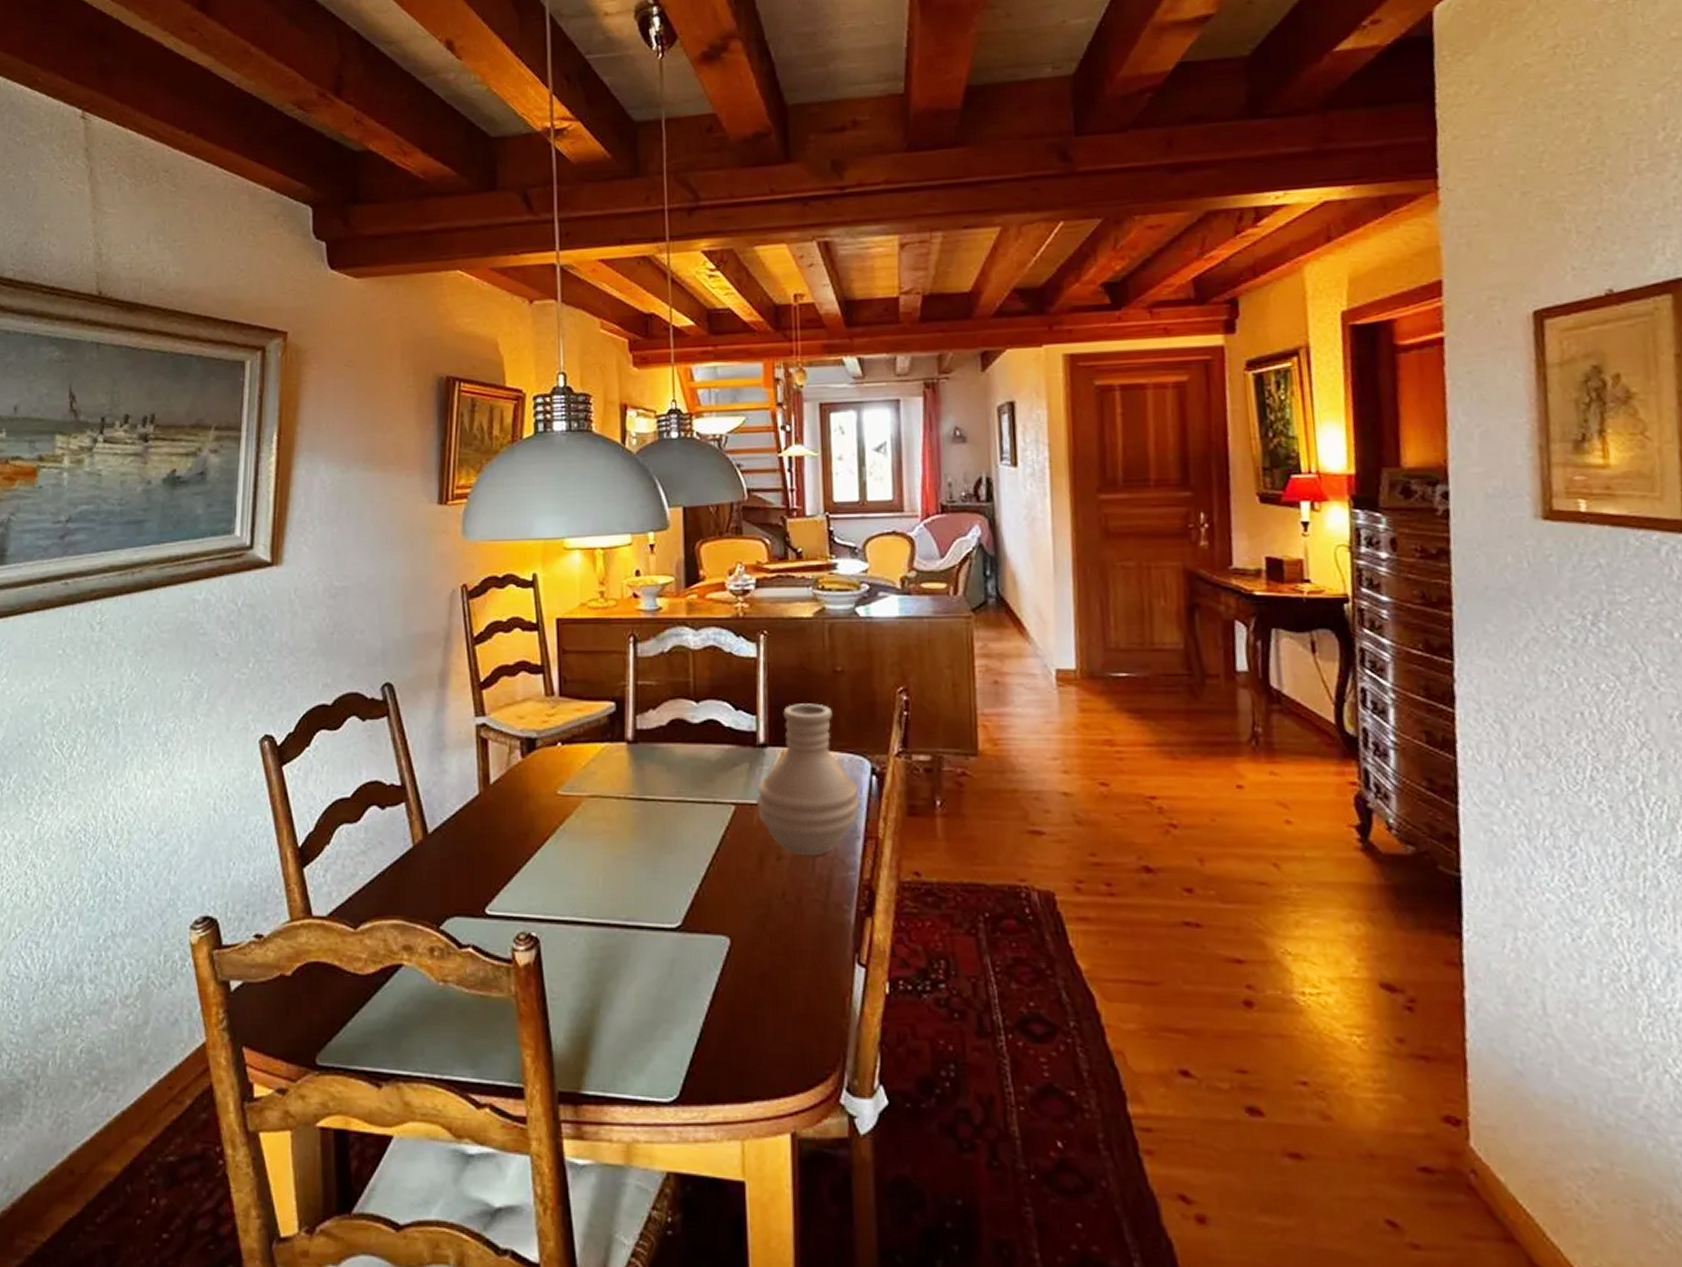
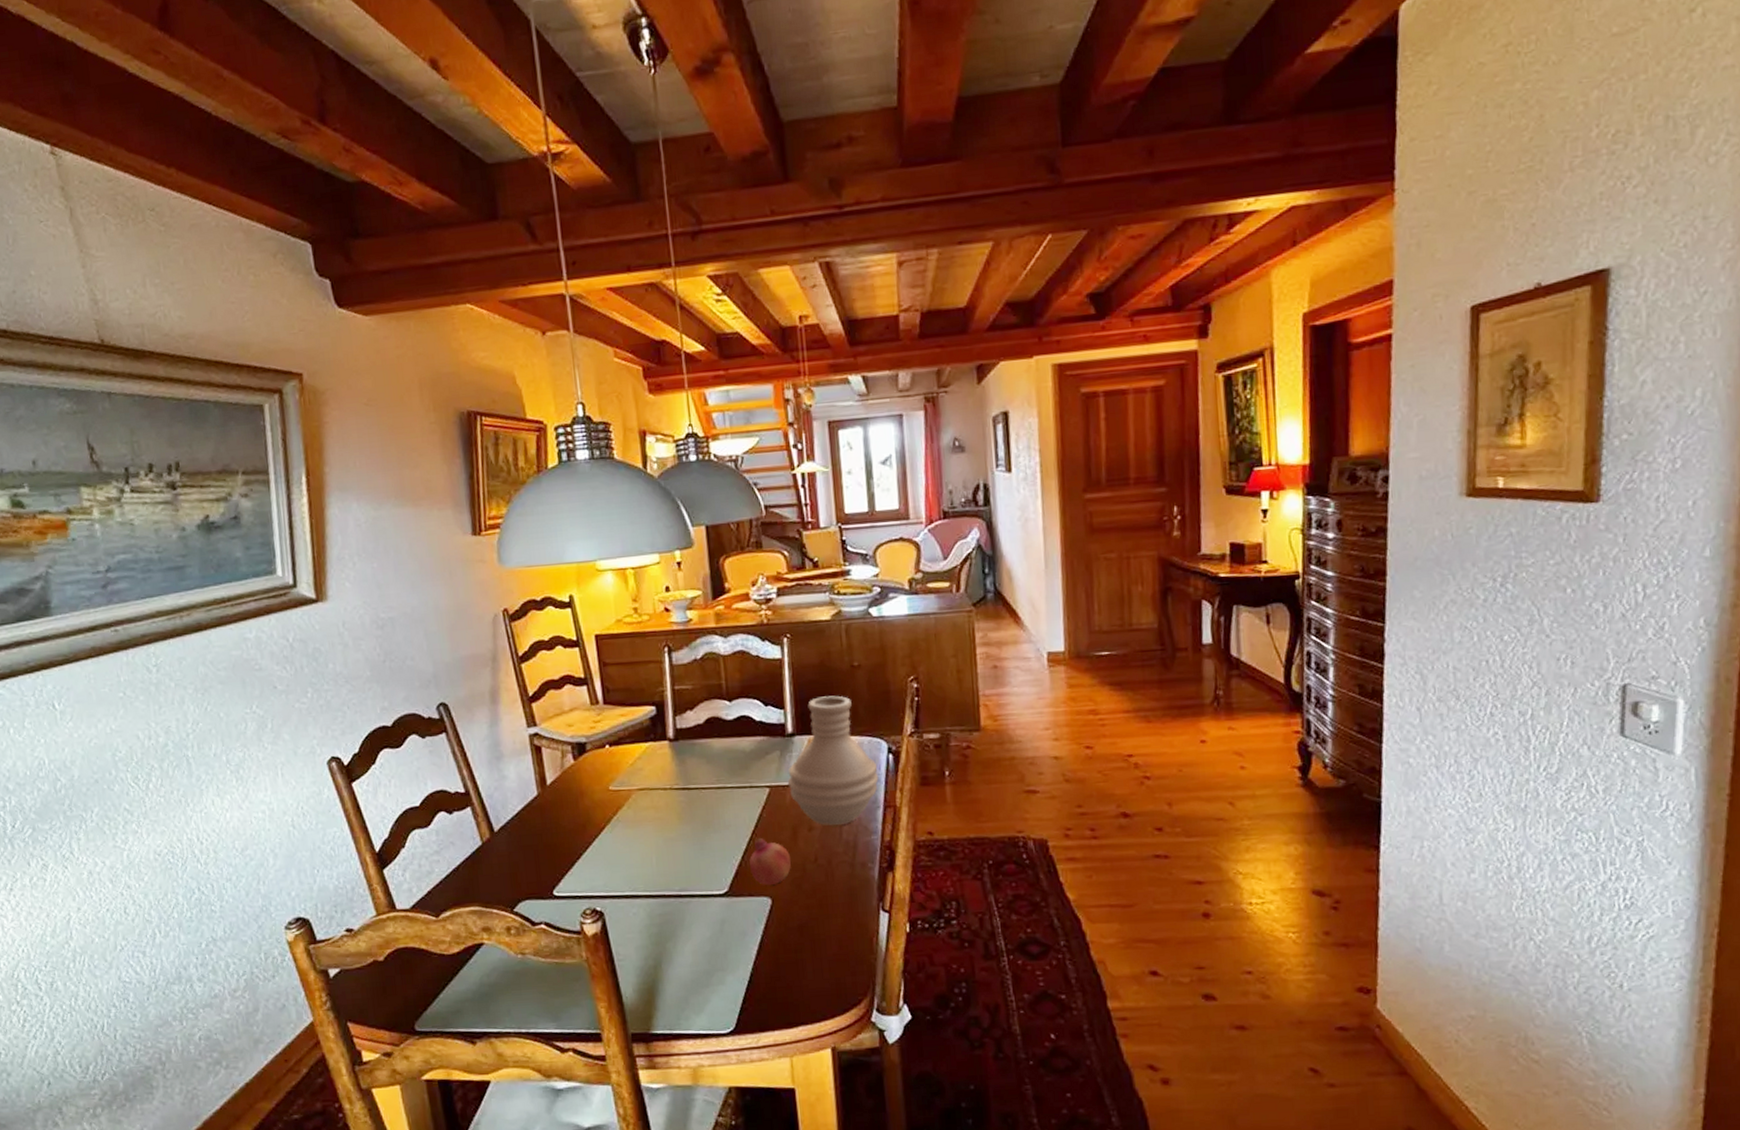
fruit: none [708,863,756,921] -> present [749,837,792,885]

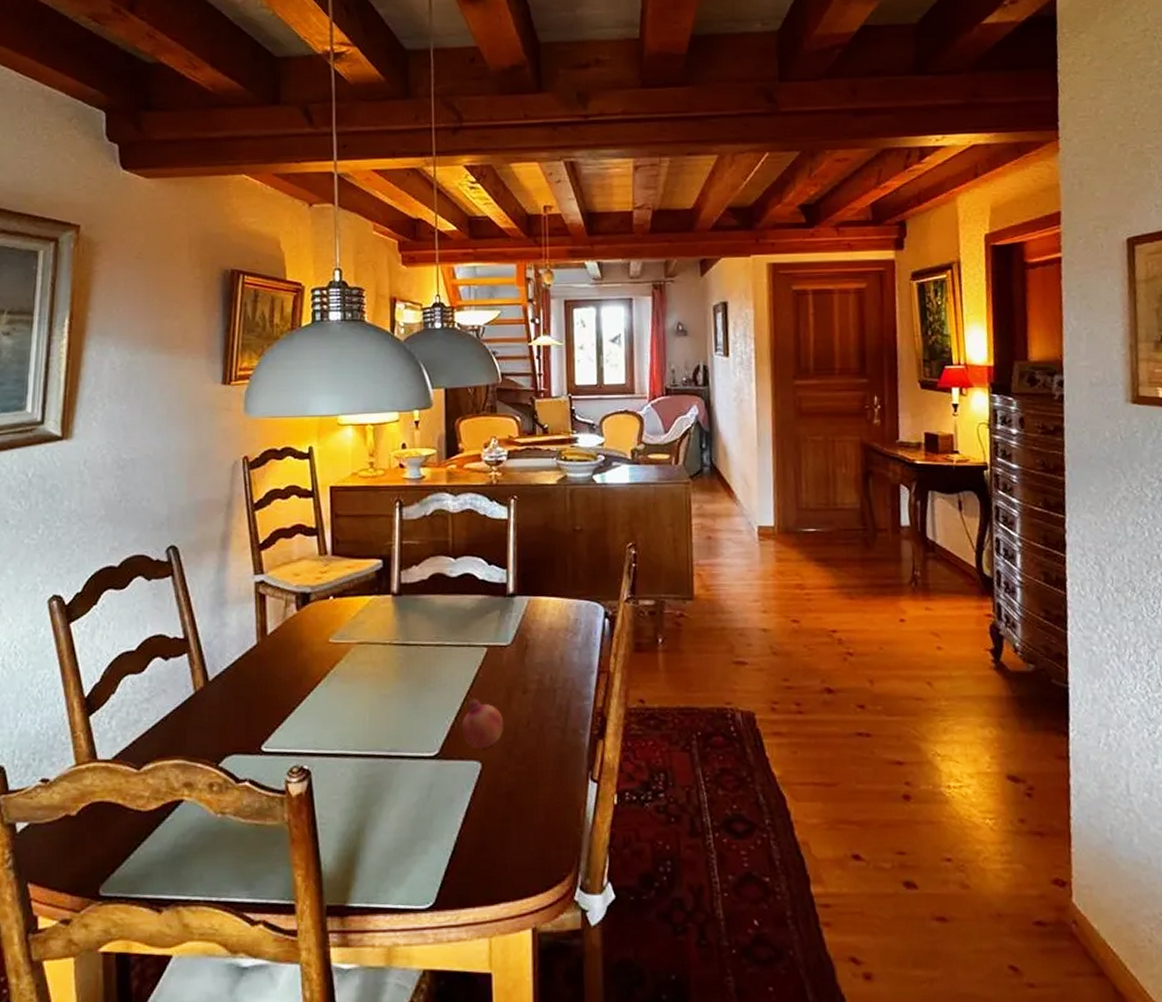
vase: present [787,695,879,826] -> none [505,558,594,690]

